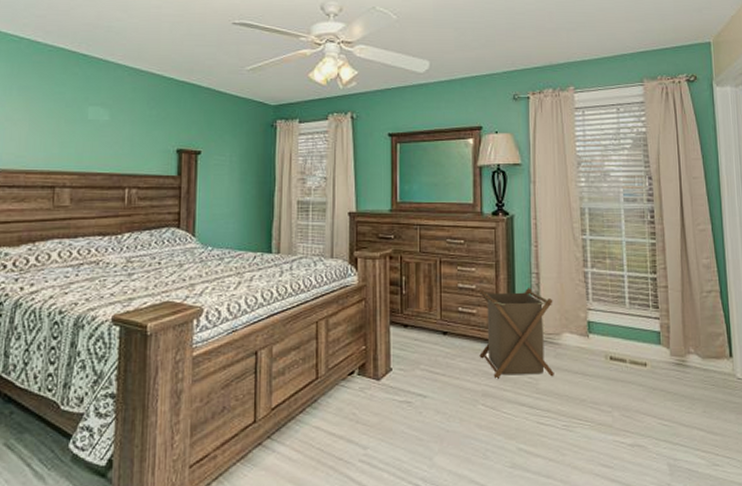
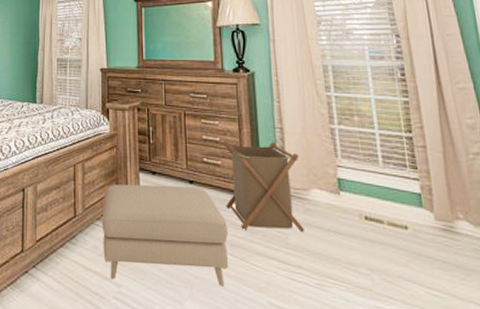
ottoman: none [347,338,481,442] -> present [101,184,229,287]

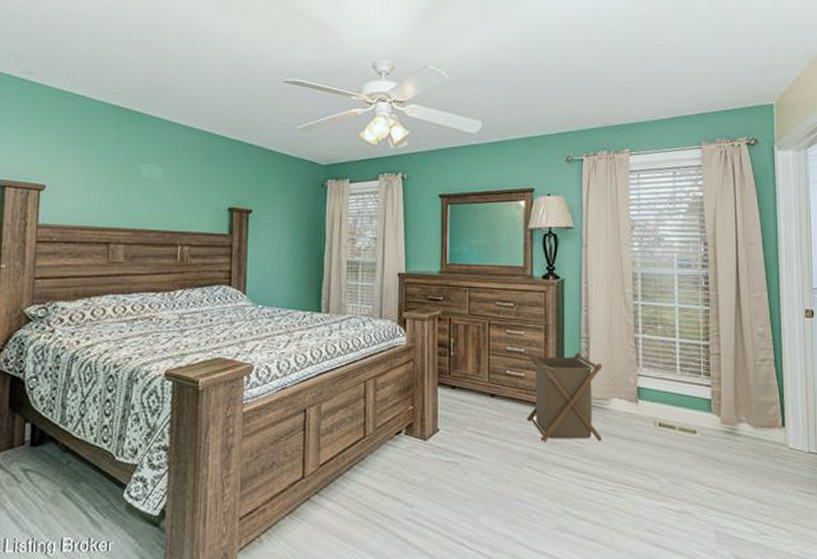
ottoman: present [101,184,229,287] -> none [394,400,528,500]

